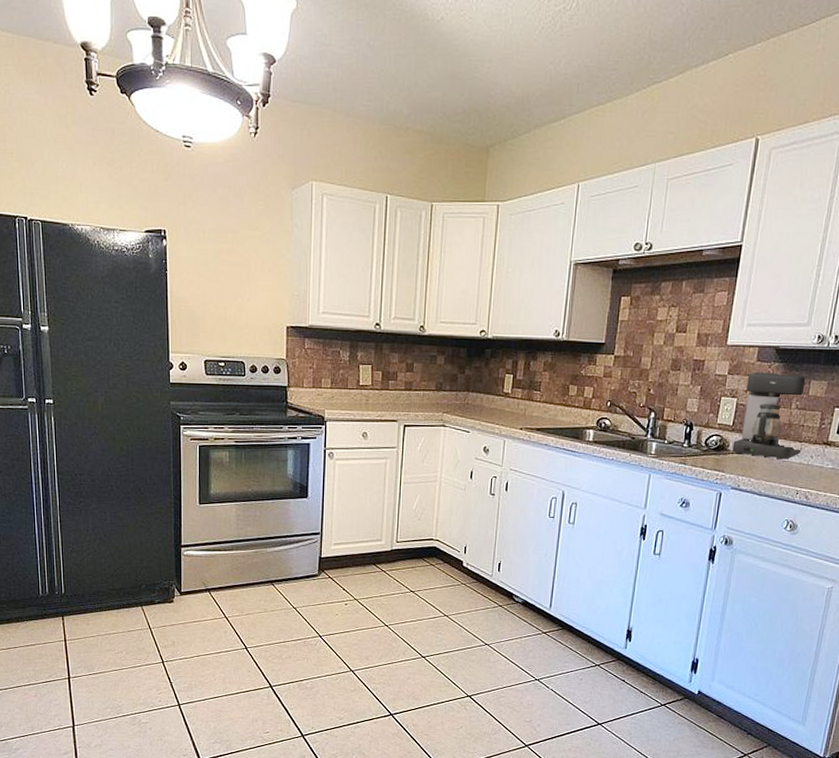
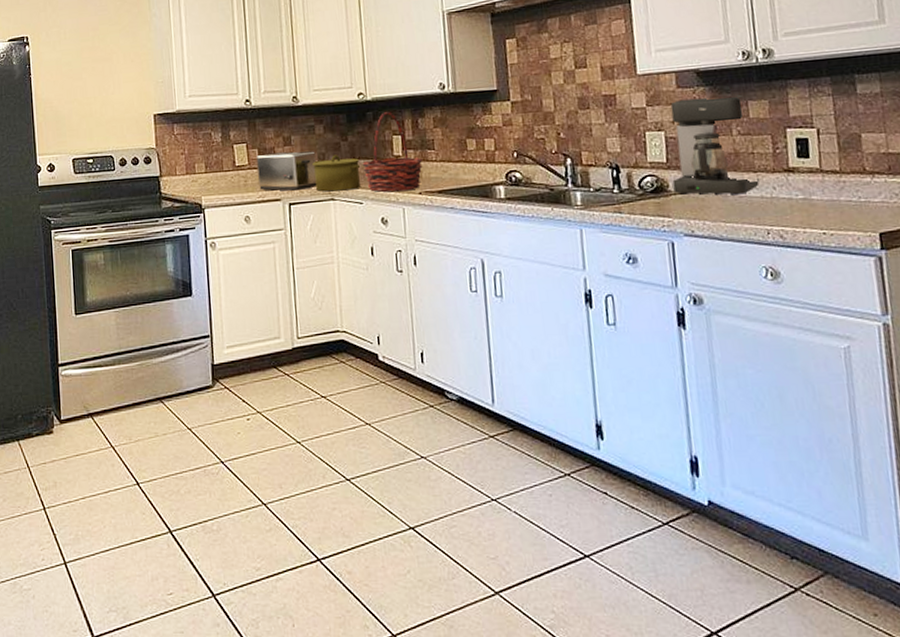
toaster: none [378,377,434,415] -> present [257,151,317,192]
cooking pot: none [430,385,473,419] -> present [312,154,361,192]
basket: none [474,351,529,426] -> present [362,112,423,192]

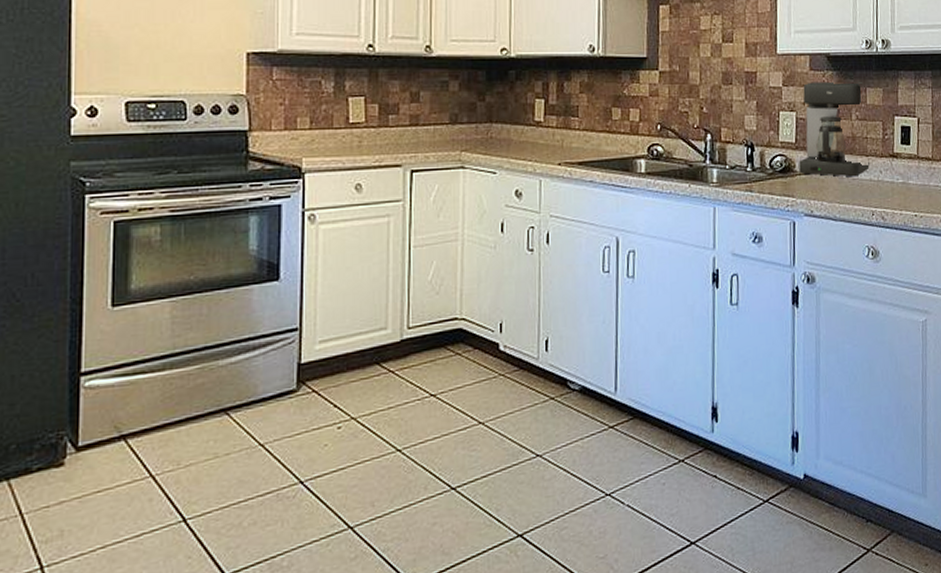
toaster: present [257,151,317,192] -> none [375,109,447,157]
cooking pot: present [312,154,361,192] -> none [443,116,498,159]
basket: present [362,112,423,192] -> none [499,72,566,162]

